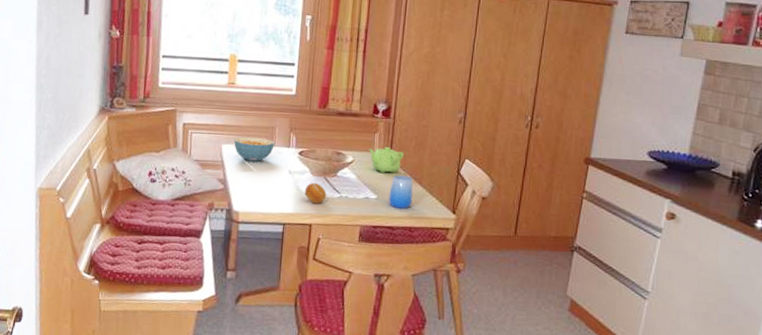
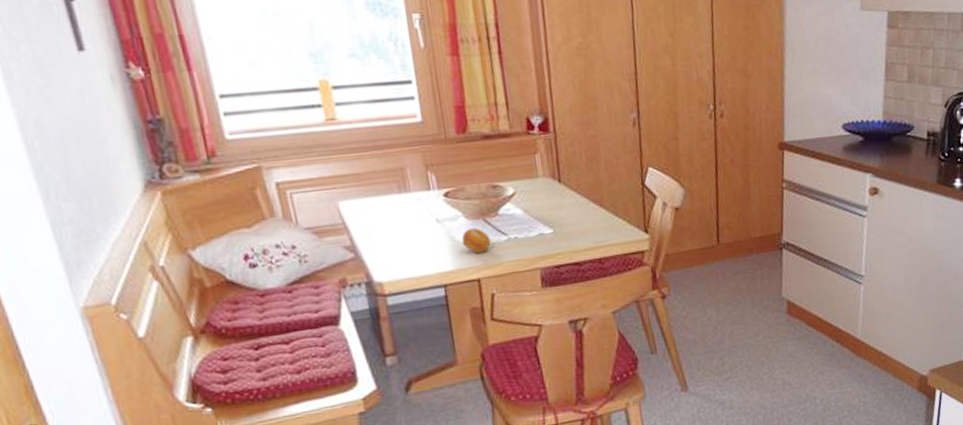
cereal bowl: present [234,137,275,162] -> none [353,184,410,217]
teapot: present [367,147,404,174] -> none [529,168,575,202]
cup: present [389,175,413,210] -> none [566,199,597,240]

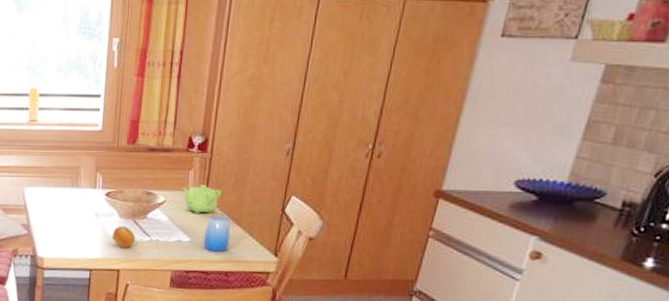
teapot: none [529,168,575,202] -> present [180,185,221,215]
cup: none [566,199,597,240] -> present [203,215,231,253]

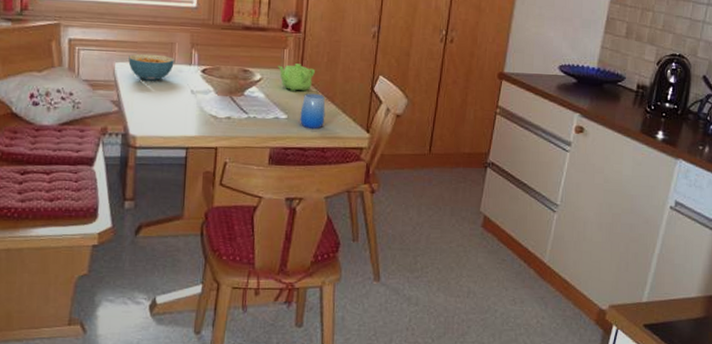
cereal bowl: none [37,178,80,205] -> present [128,53,174,81]
fruit: present [112,225,136,249] -> none [209,102,233,126]

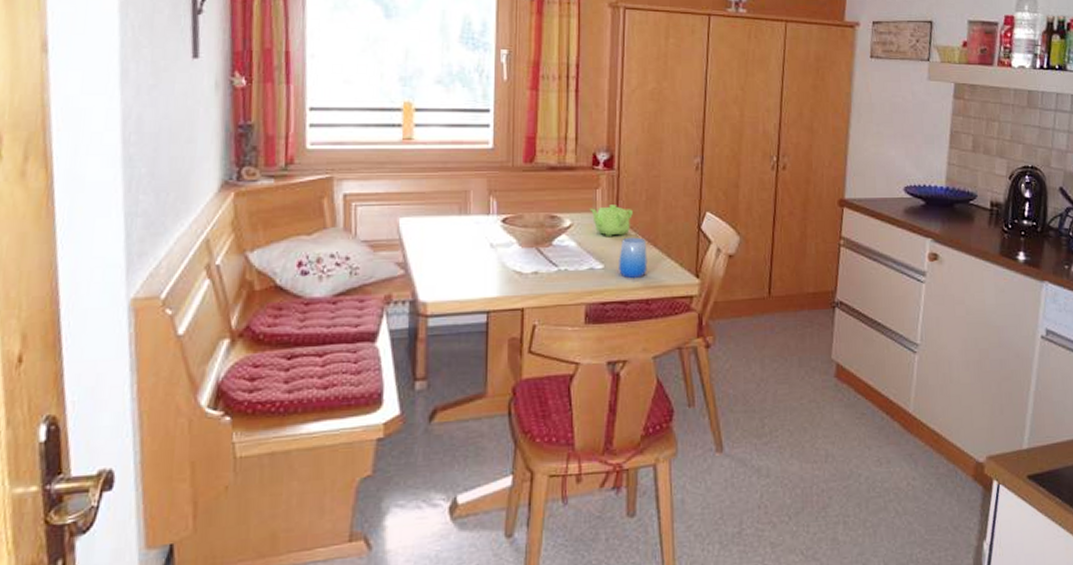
cereal bowl: present [128,53,174,81] -> none [415,205,469,236]

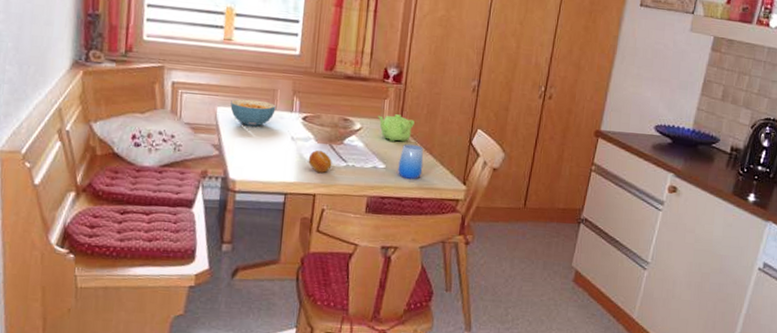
cereal bowl: none [415,205,469,236] -> present [230,99,276,127]
fruit: none [512,255,541,283] -> present [308,150,332,174]

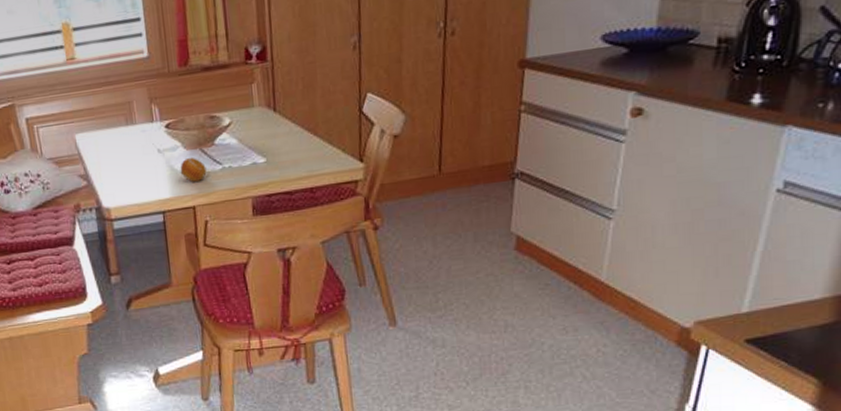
cereal bowl: present [230,99,276,127] -> none [88,117,135,148]
teapot: present [376,114,414,143] -> none [245,97,290,131]
cup: present [398,144,424,180] -> none [280,127,310,169]

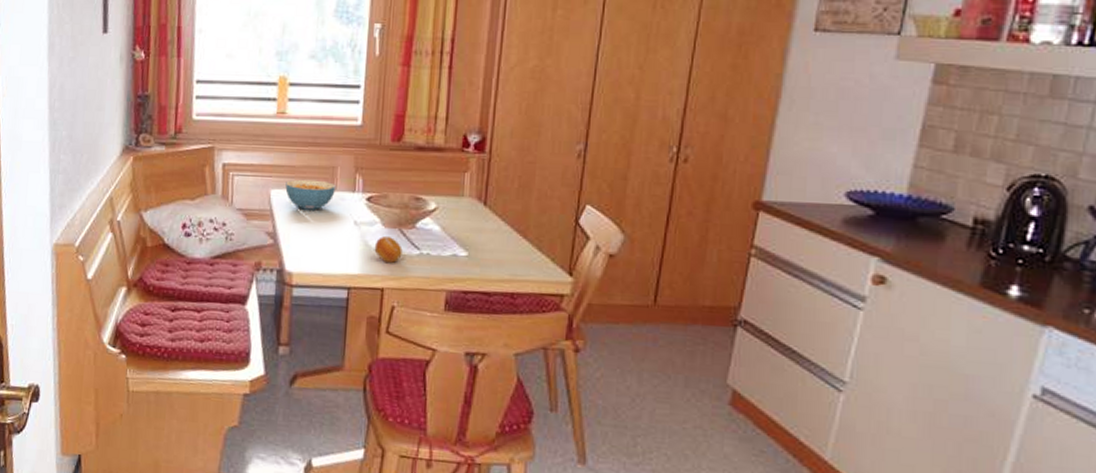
cereal bowl: none [88,117,135,148] -> present [285,179,336,210]

